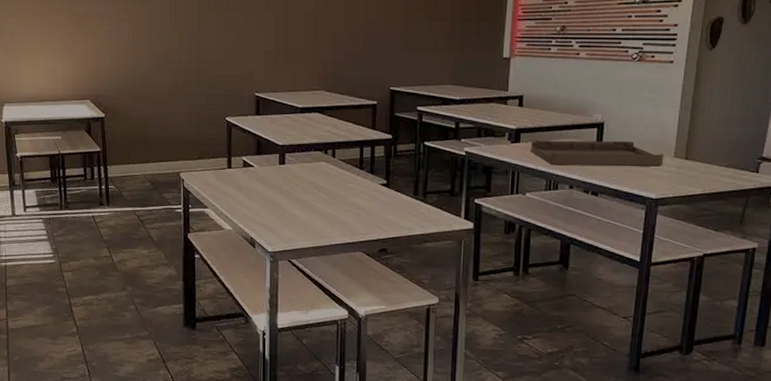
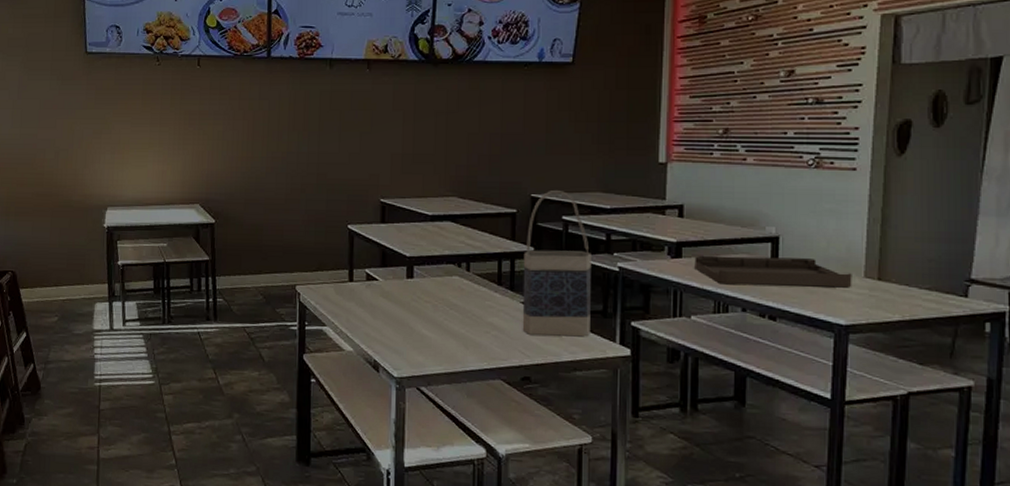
bag: none [380,83,442,213] -> present [522,189,591,337]

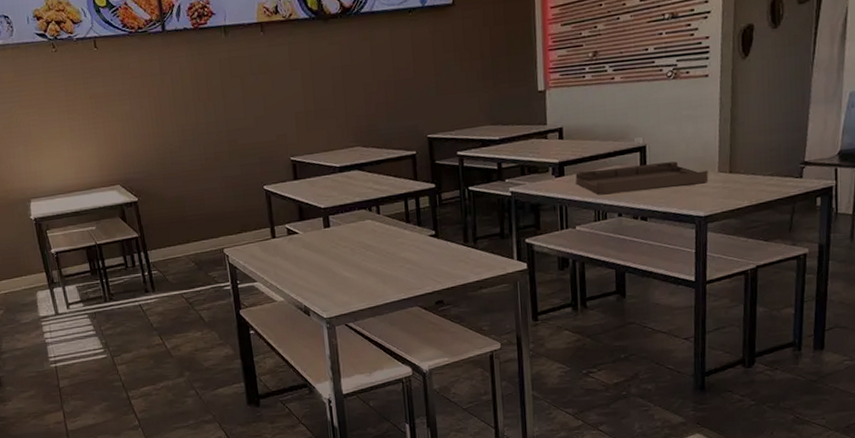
bag: present [522,189,591,337] -> none [426,128,491,263]

